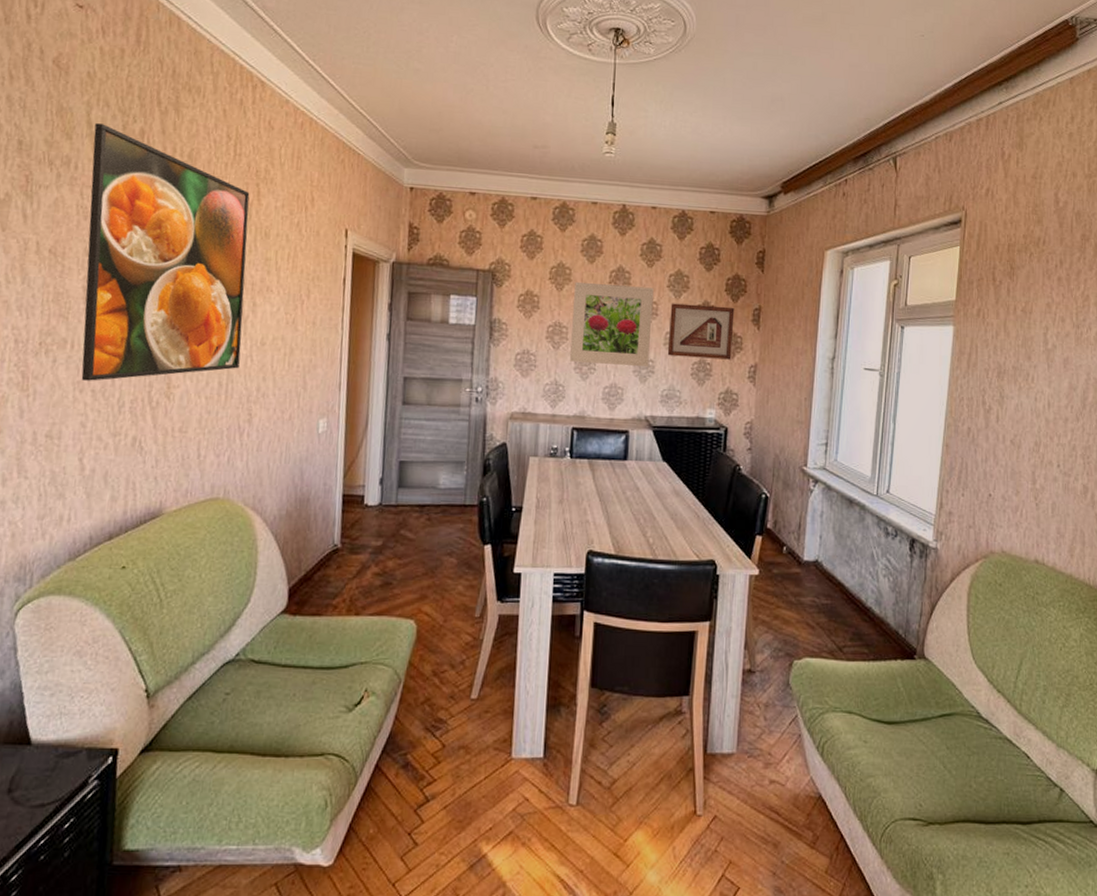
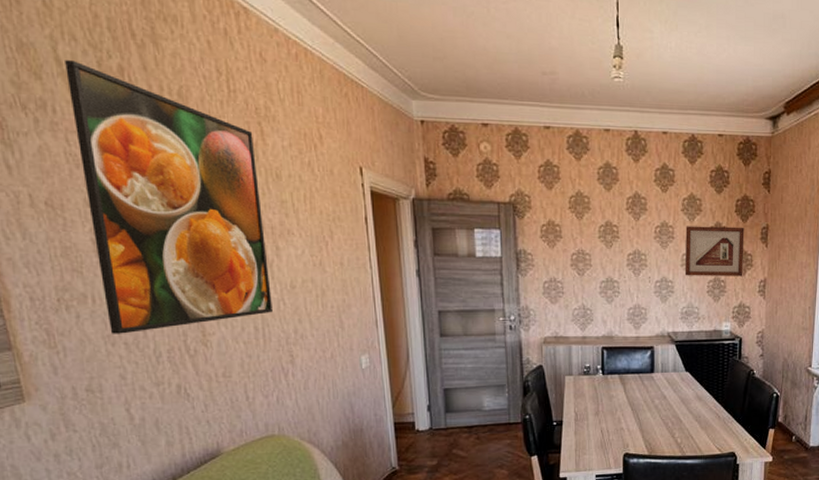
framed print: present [569,281,654,367] -> none [594,209,669,288]

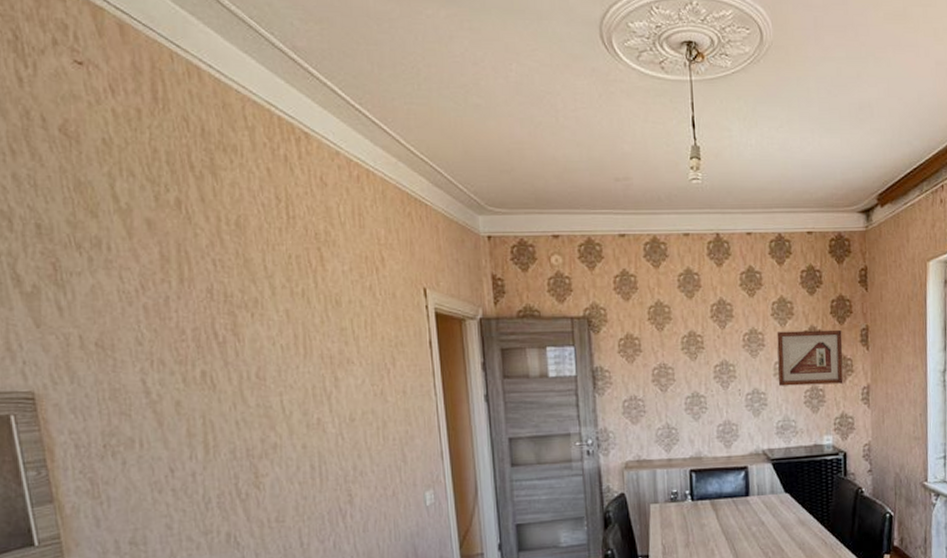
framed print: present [65,60,272,334] -> none [122,196,330,480]

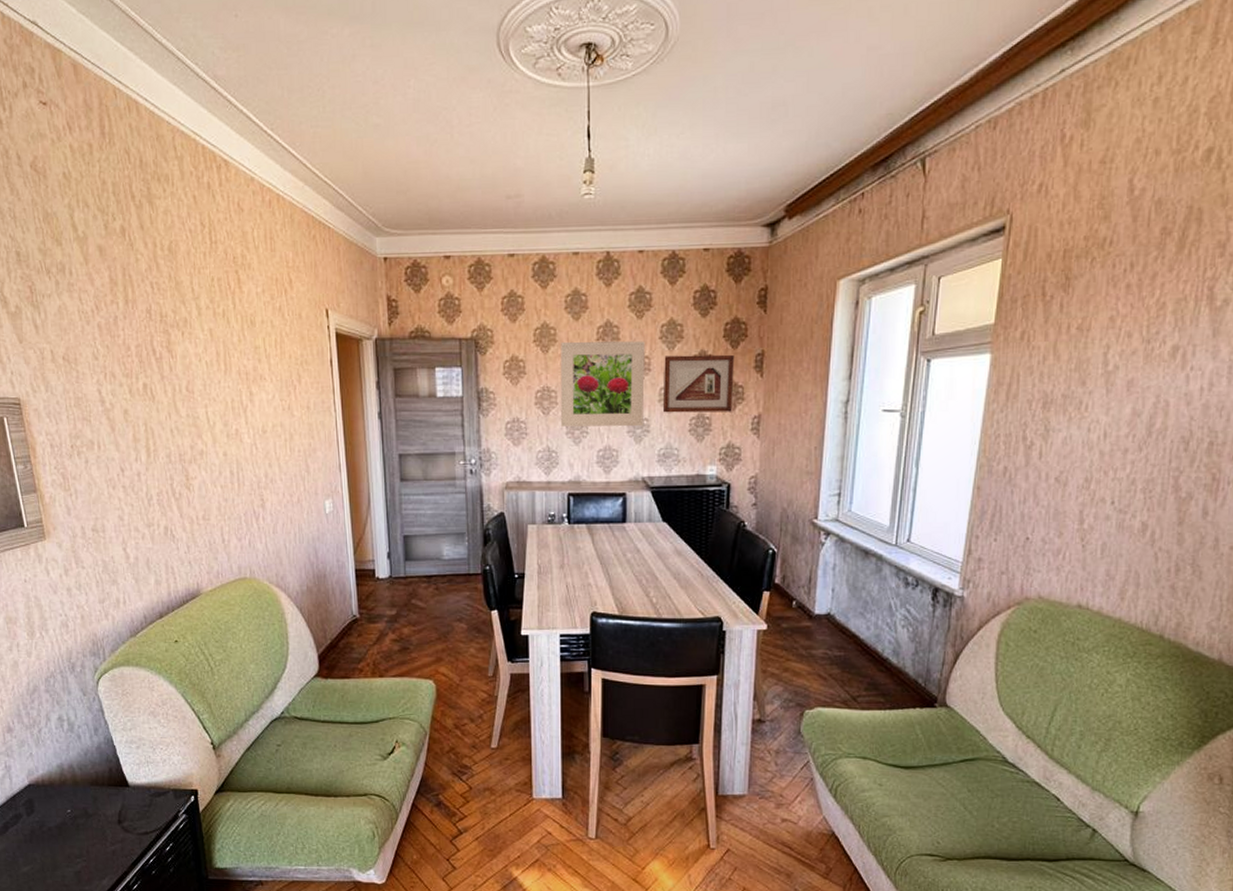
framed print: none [676,318,761,403] -> present [560,341,645,427]

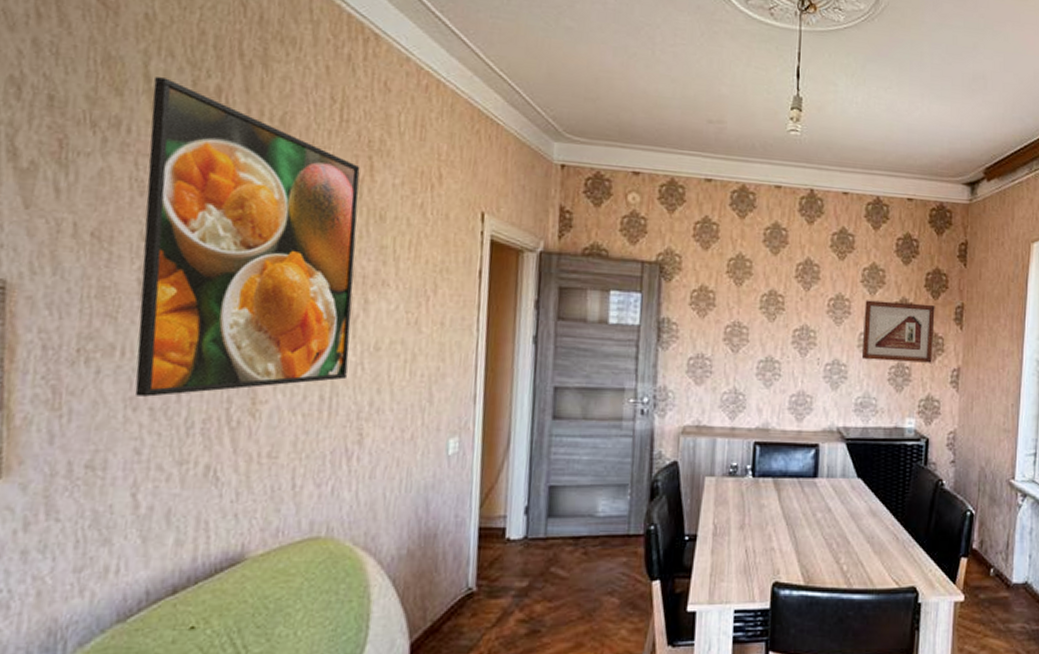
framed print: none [79,225,246,478] -> present [134,77,360,397]
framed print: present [560,341,645,427] -> none [750,275,846,372]

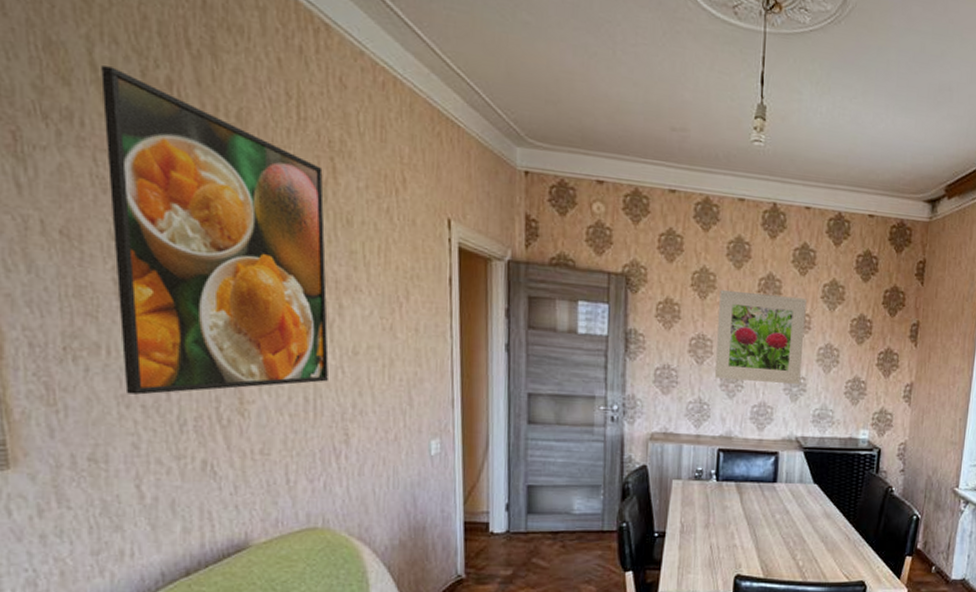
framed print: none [750,275,846,372] -> present [714,289,807,385]
picture frame: present [861,300,935,363] -> none [820,316,892,378]

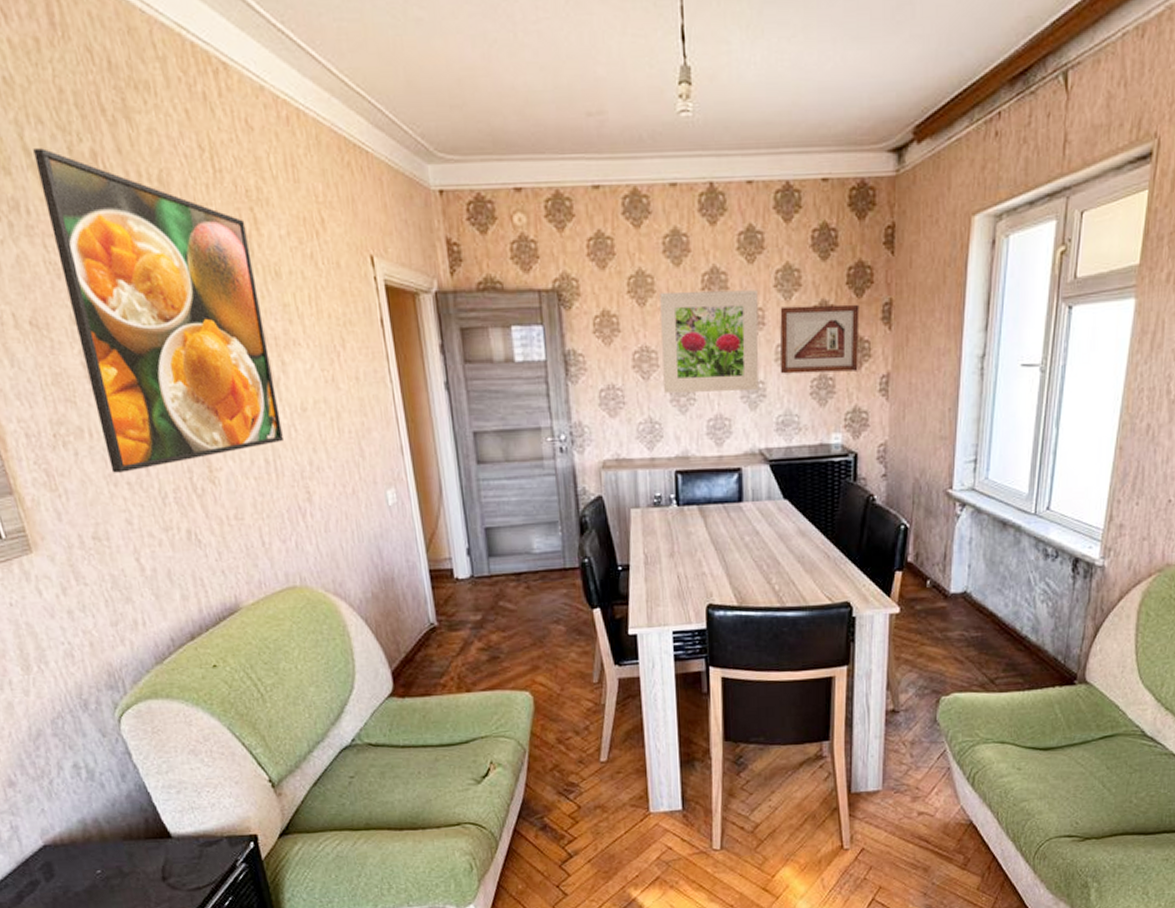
picture frame: none [820,316,892,378] -> present [779,304,860,374]

